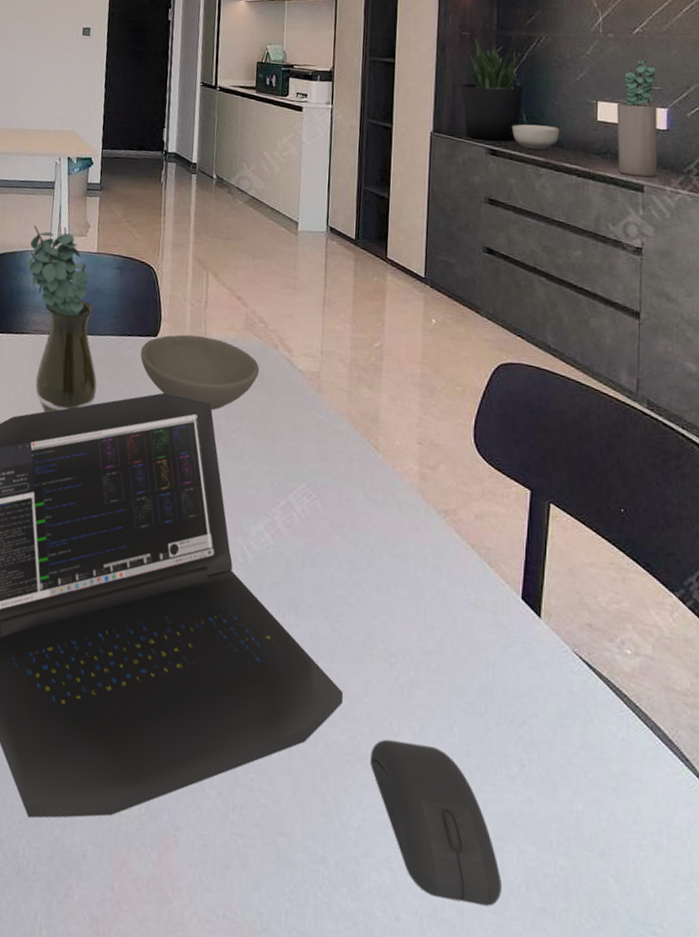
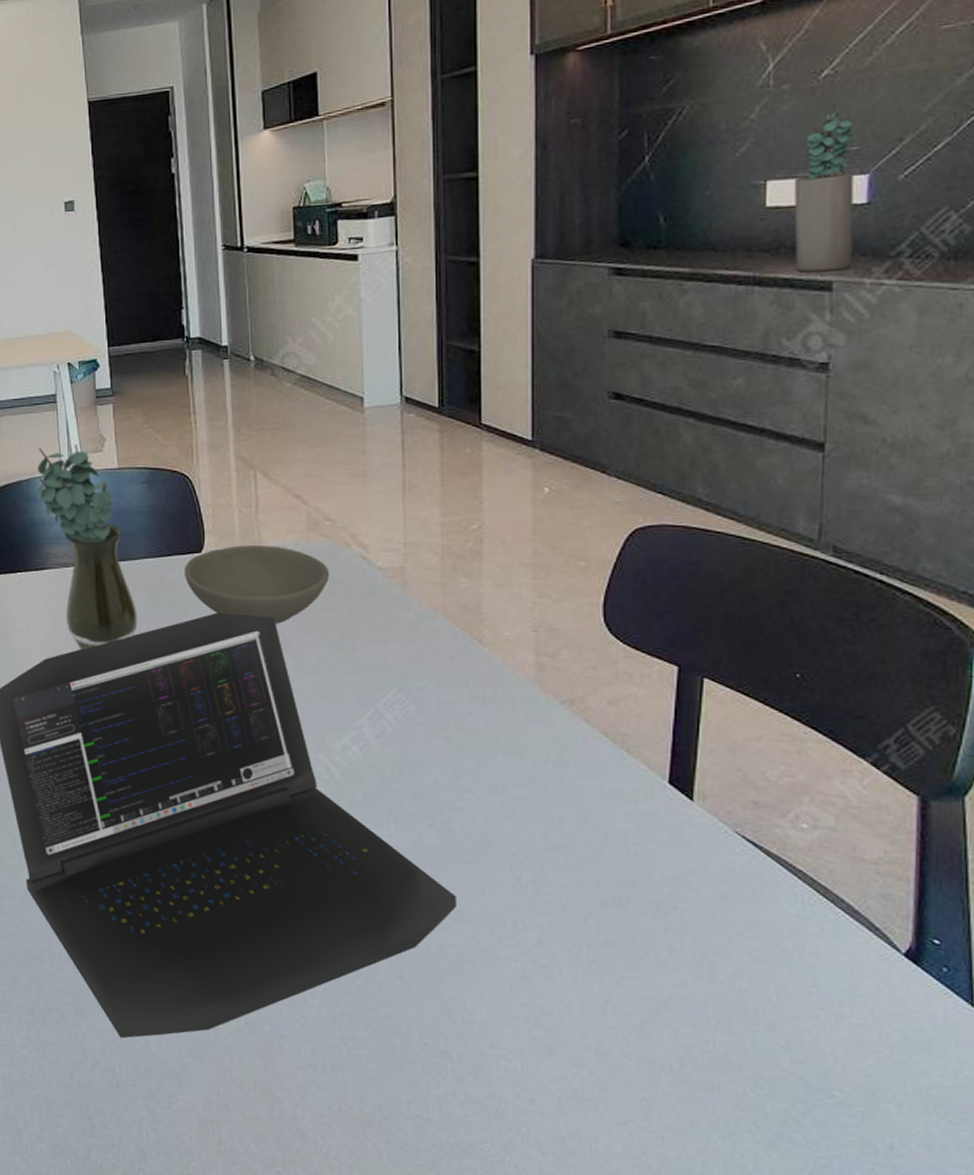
computer mouse: present [371,739,501,906] -> none [493,937,650,1084]
planter: present [460,39,524,142] -> none [570,125,660,259]
bowl: present [511,124,560,150] -> none [643,224,713,259]

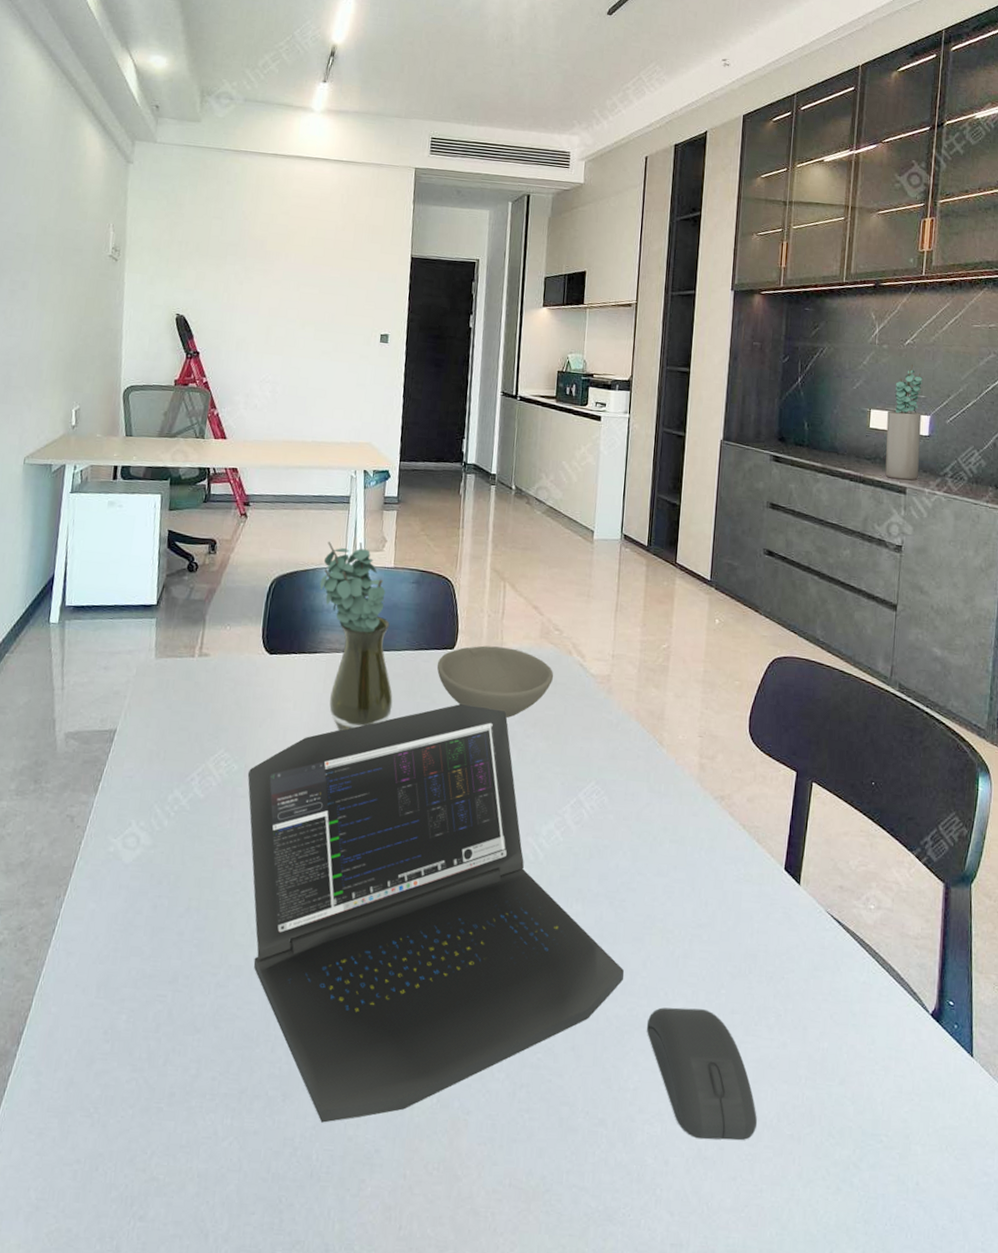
computer mouse: none [493,937,650,1084] -> present [647,1007,757,1140]

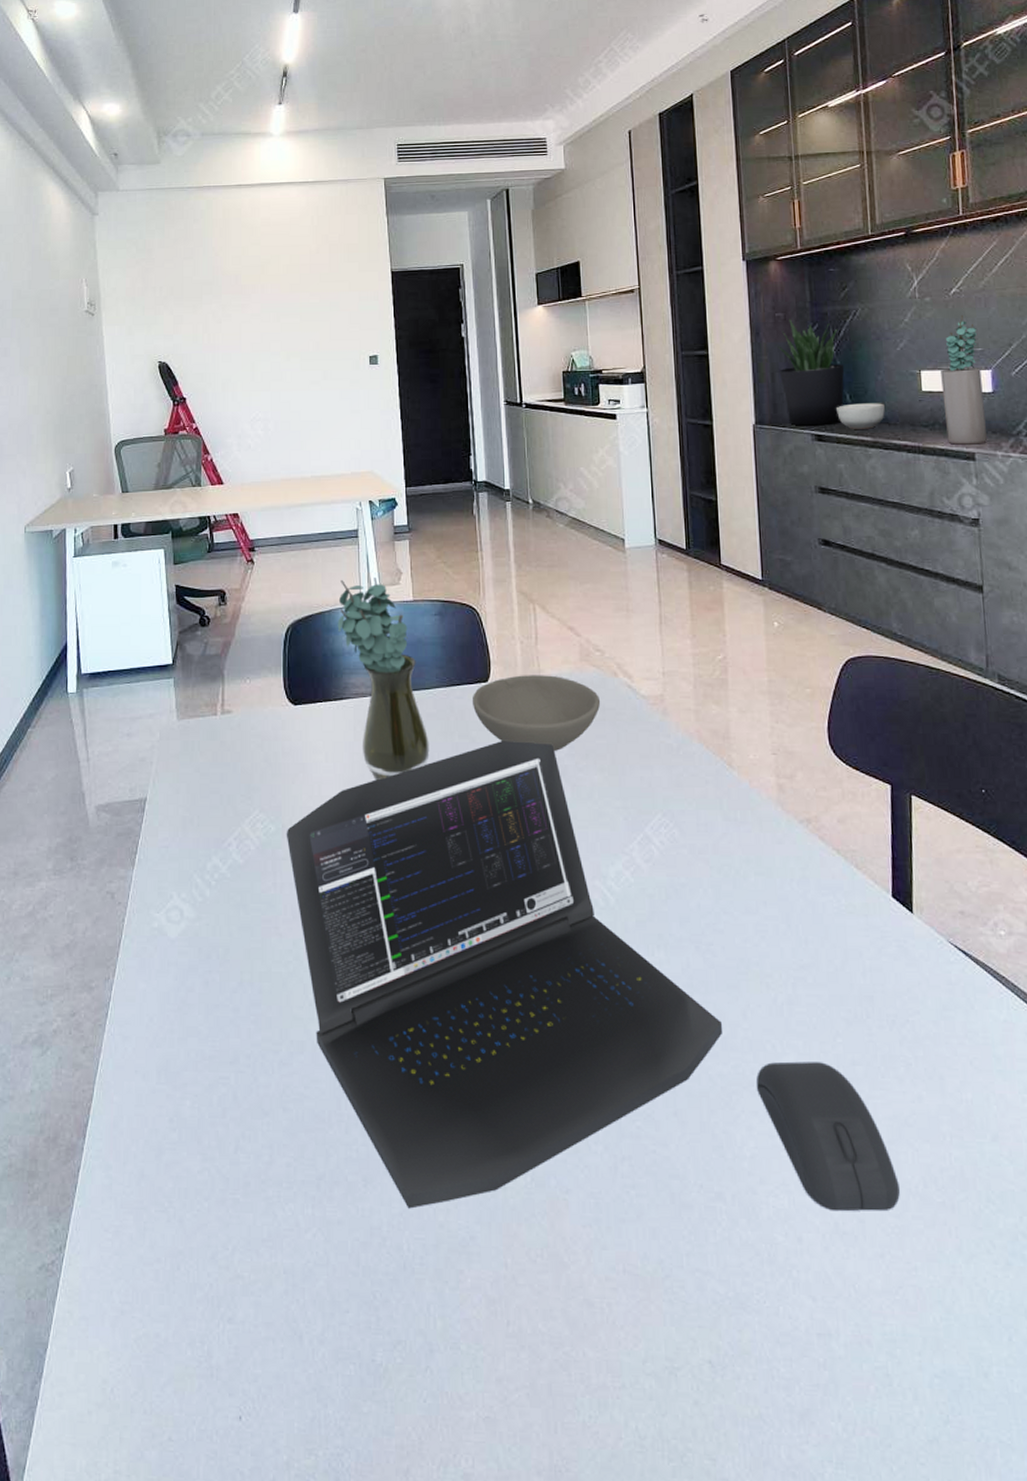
planter: none [749,349,807,449] -> present [777,319,844,426]
bowl: none [794,431,837,456] -> present [835,403,886,429]

